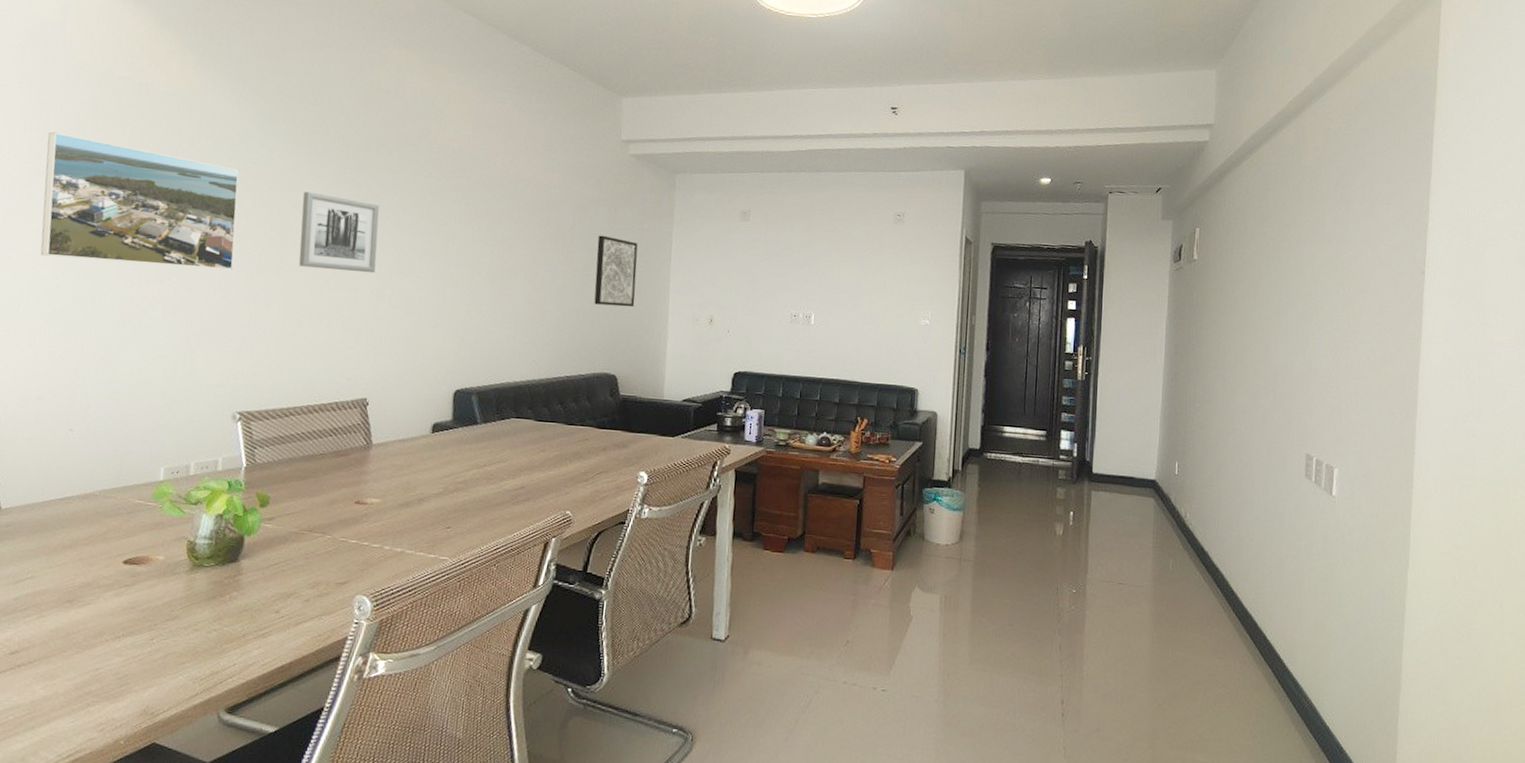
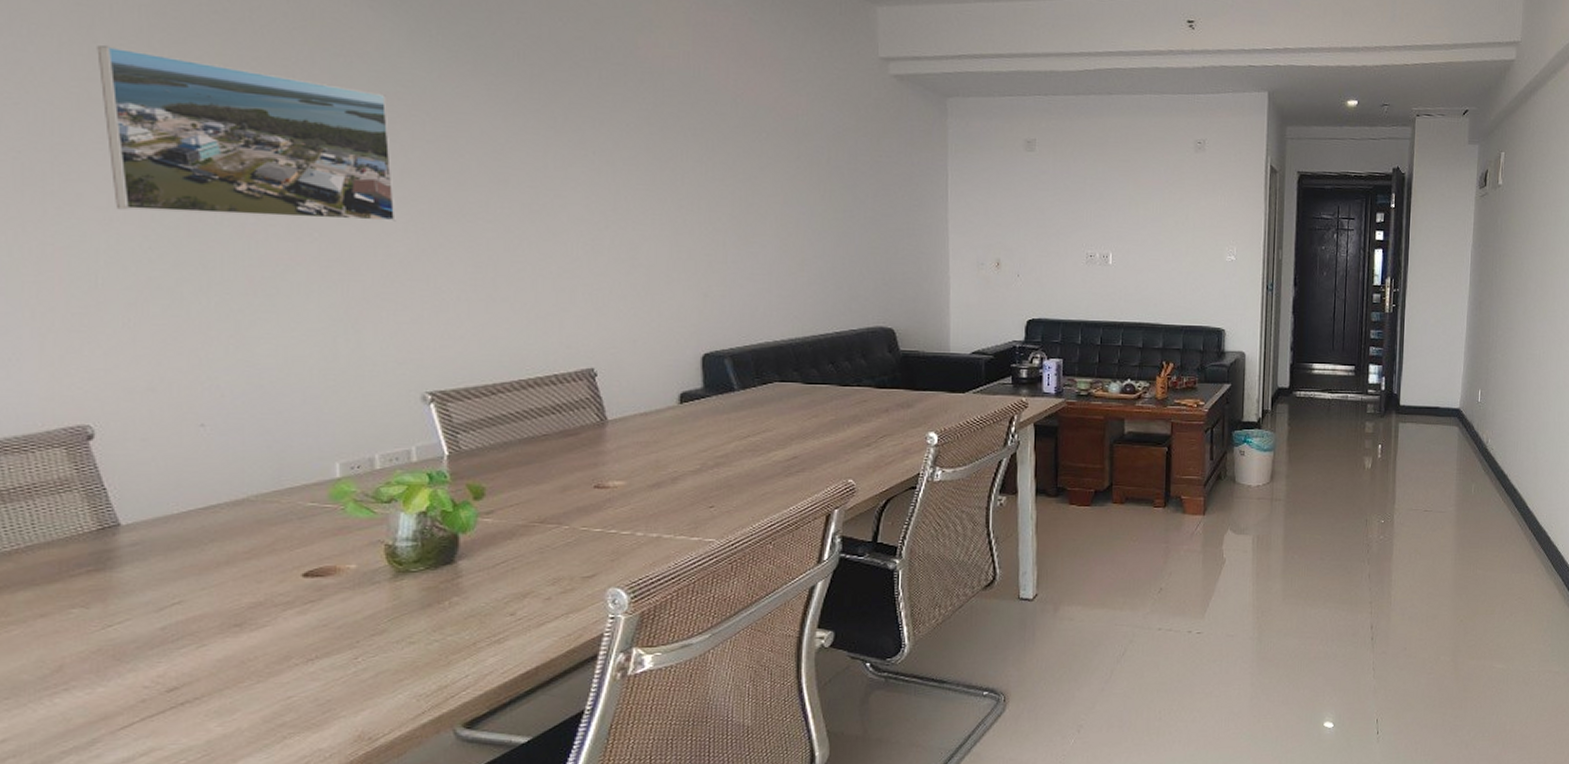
wall art: present [299,191,379,273] -> none [478,122,586,221]
wall art: present [594,235,638,307] -> none [860,170,909,252]

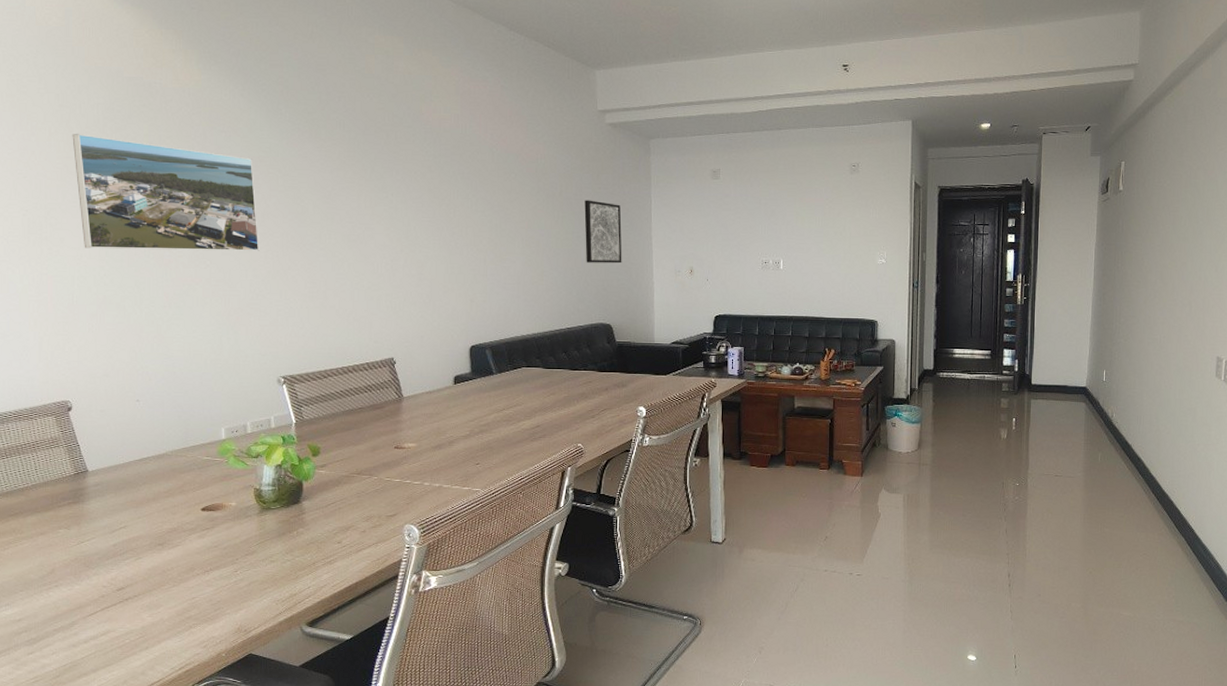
wall art: none [860,170,909,252] -> present [584,200,622,264]

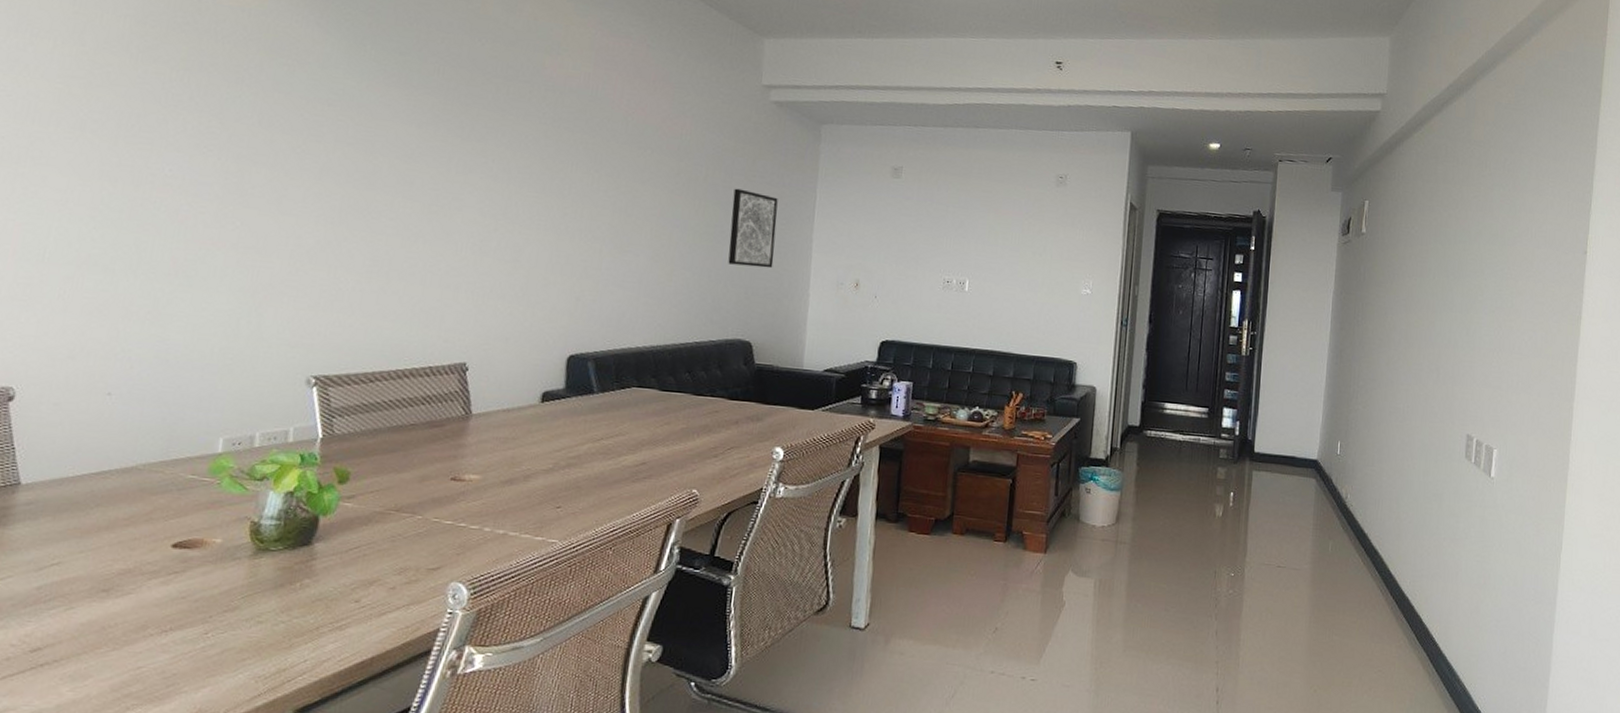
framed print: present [72,133,260,251] -> none [72,48,319,215]

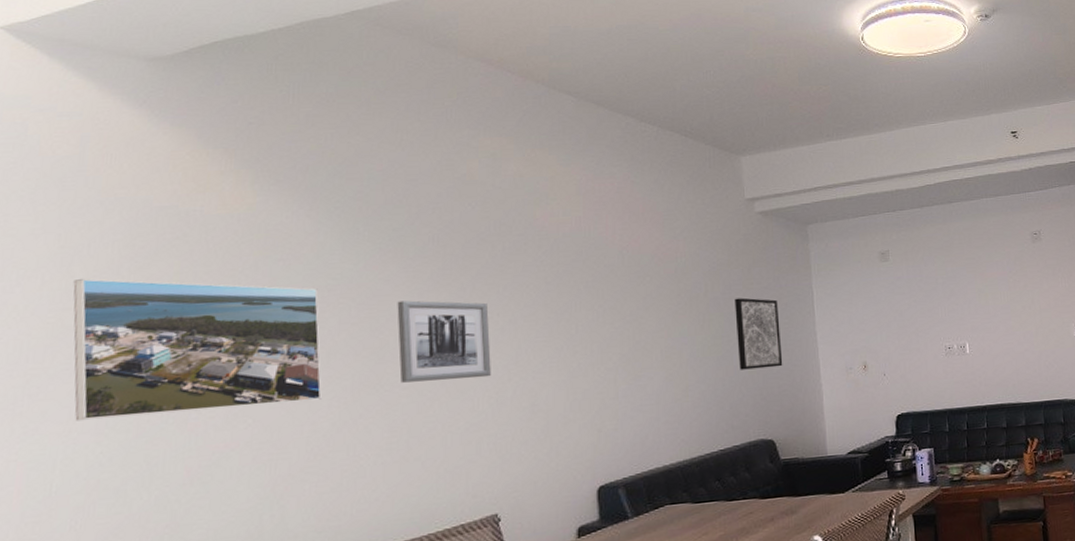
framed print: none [72,48,319,215] -> present [73,278,322,421]
wall art: none [388,128,484,223] -> present [397,300,491,383]

